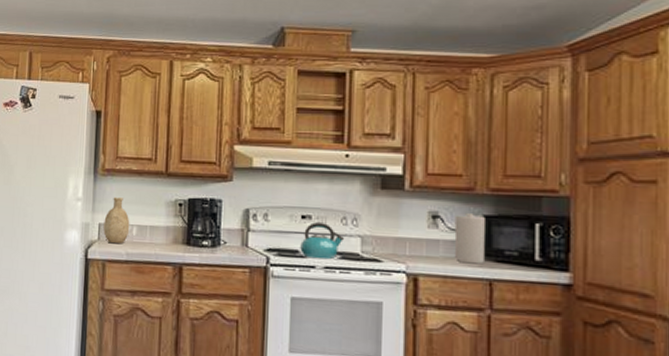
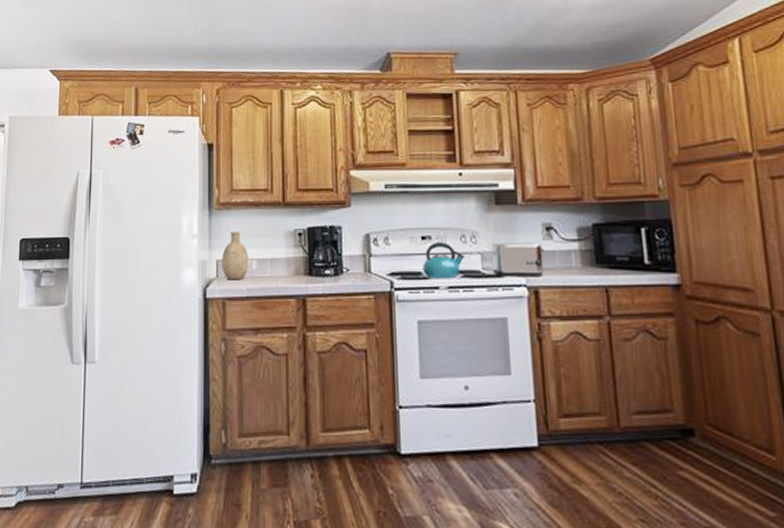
toaster: none [371,227,428,265] -> present [492,243,544,277]
paper towel holder: present [454,213,485,265] -> none [567,223,599,272]

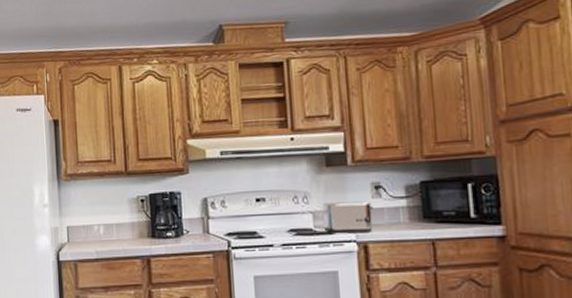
decorative vase: present [222,231,249,280] -> none [71,200,97,244]
kettle: present [423,241,464,279] -> none [257,202,297,238]

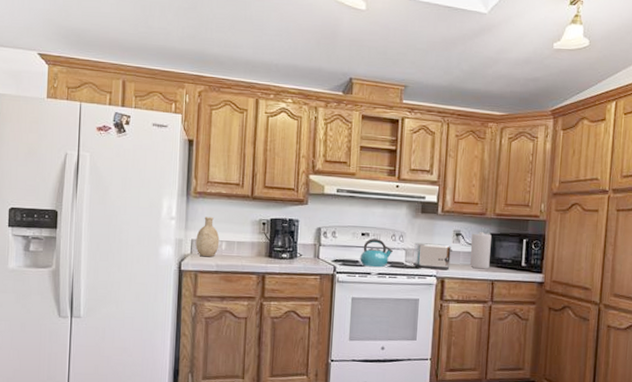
decorative vase: none [71,200,97,244] -> present [195,217,220,257]
kettle: none [257,202,297,238] -> present [360,238,393,268]
paper towel holder: none [395,181,426,227] -> present [469,232,492,269]

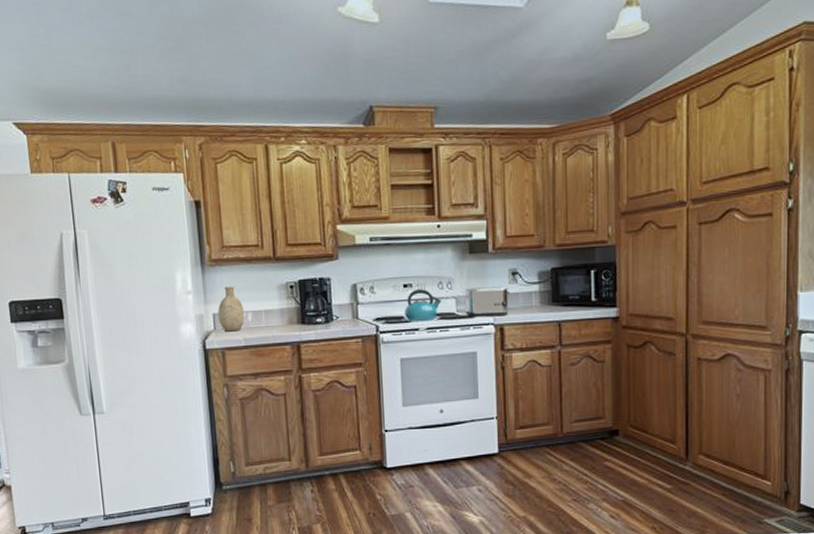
paper towel holder: present [469,232,492,269] -> none [530,267,554,311]

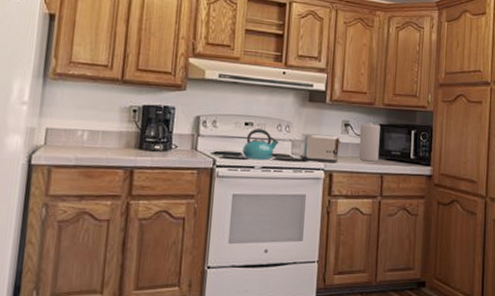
decorative vase: present [218,286,245,332] -> none [51,102,81,149]
paper towel holder: none [530,267,554,311] -> present [358,123,380,162]

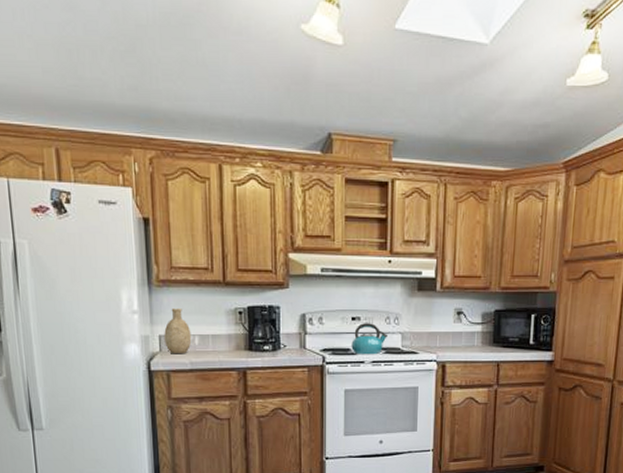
decorative vase: none [51,102,81,149] -> present [164,308,192,354]
toaster: present [299,133,341,163] -> none [409,325,453,354]
paper towel holder: present [358,123,380,162] -> none [473,309,496,350]

